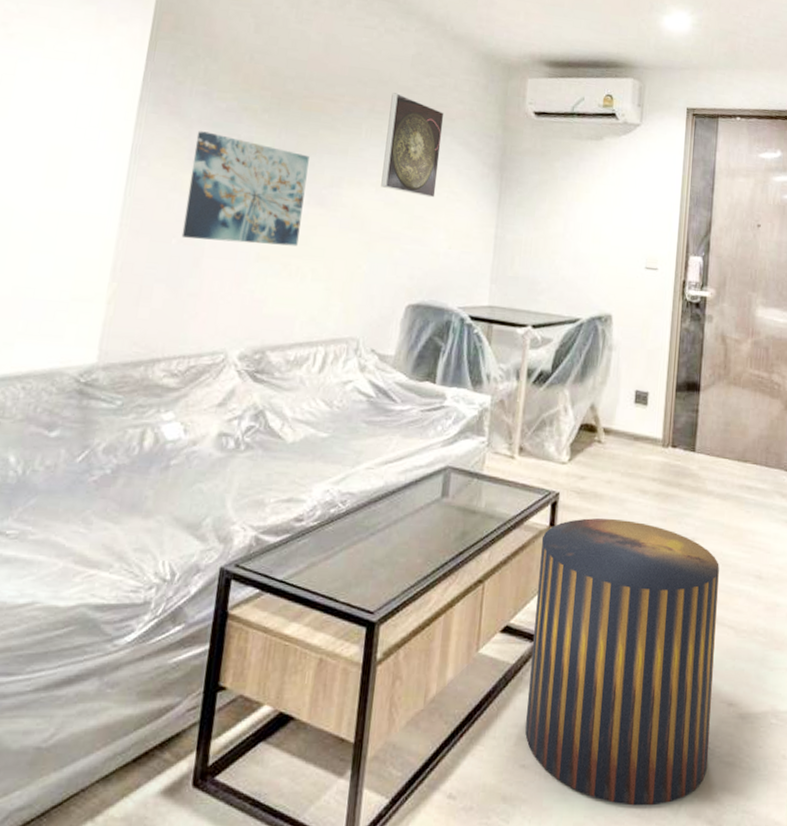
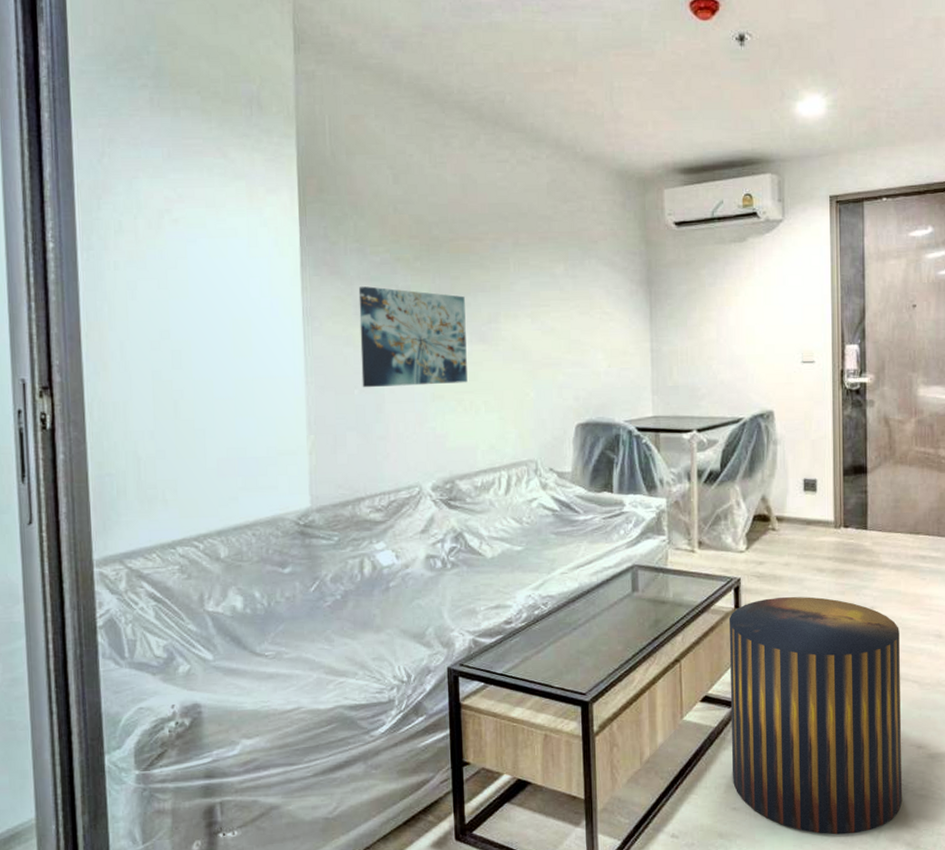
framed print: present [381,92,445,198] -> none [533,223,589,321]

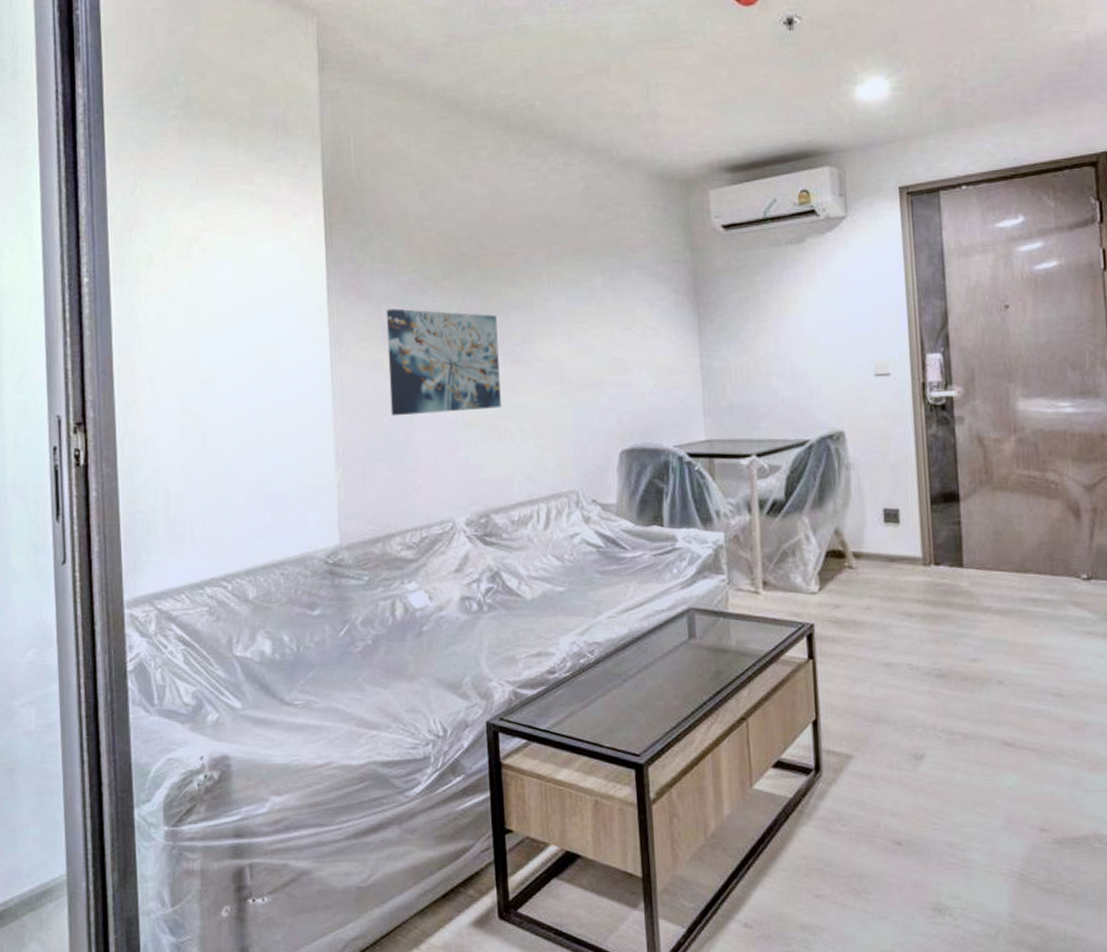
stool: present [728,597,903,835] -> none [802,646,1025,933]

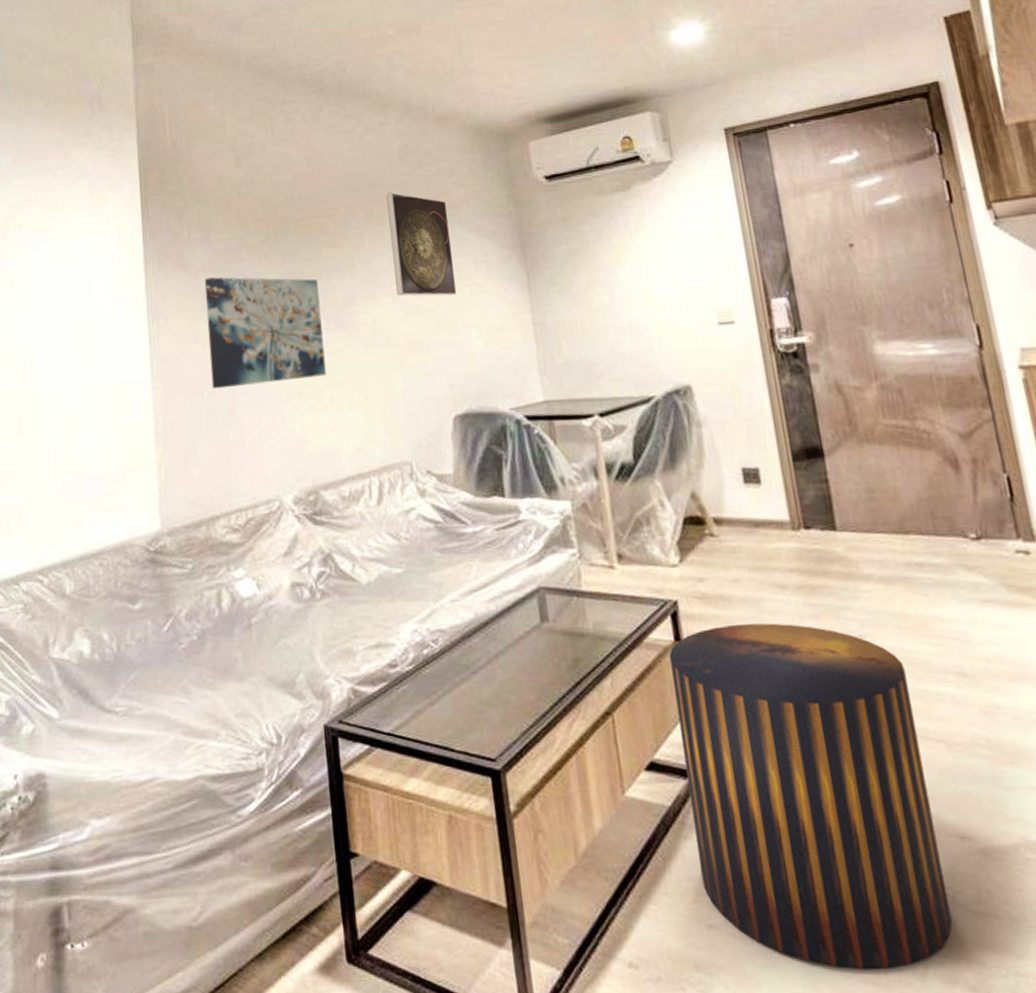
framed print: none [567,234,630,337] -> present [386,192,457,296]
stool: none [802,646,1025,933] -> present [669,623,953,971]

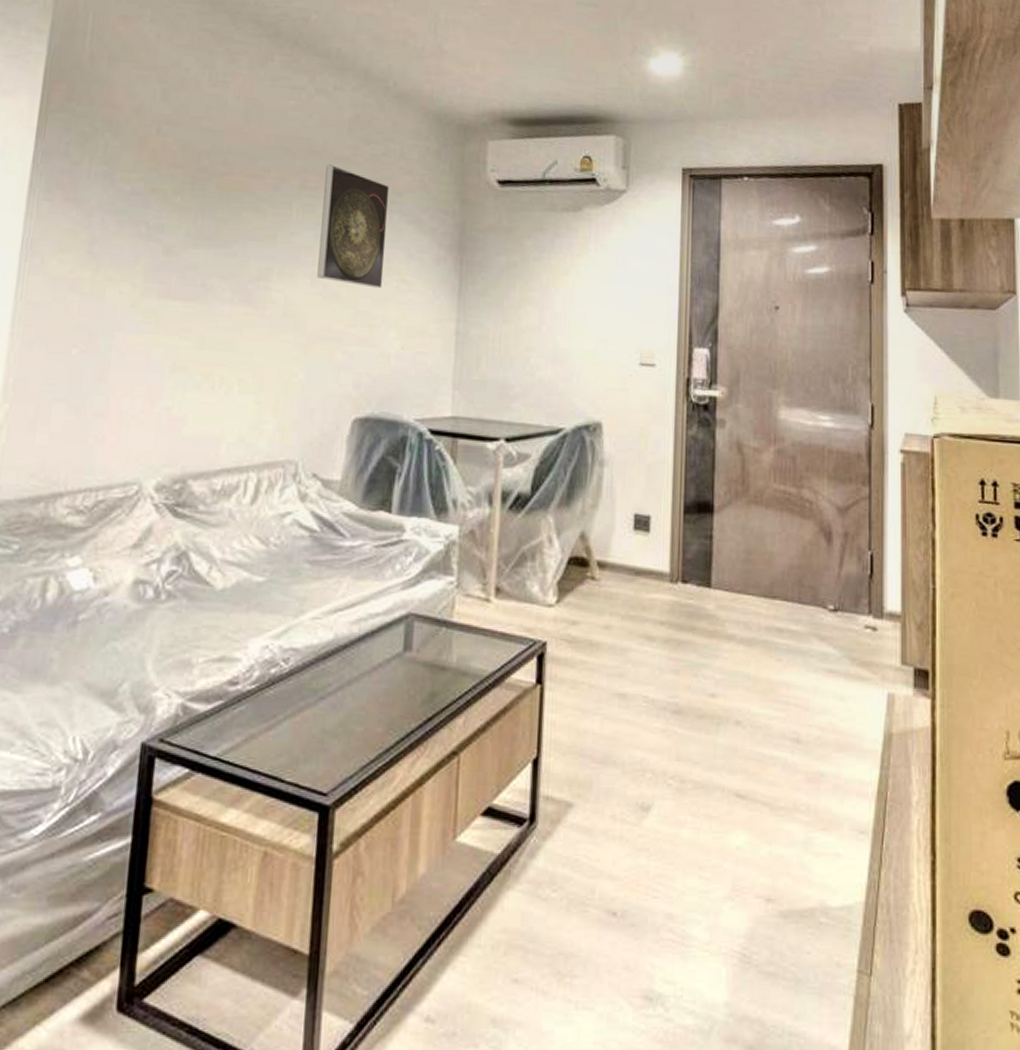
wall art: present [204,277,326,390] -> none [83,219,231,353]
stool: present [669,623,953,971] -> none [517,672,747,1029]

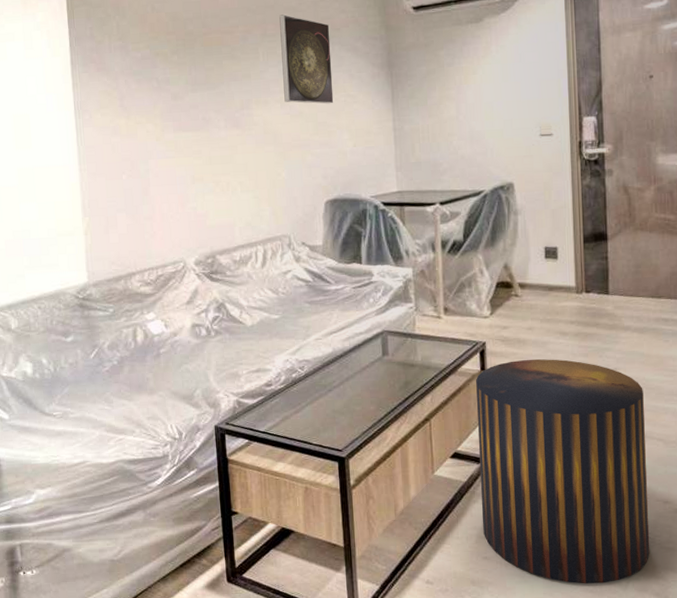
stool: none [517,672,747,1029] -> present [475,359,650,584]

